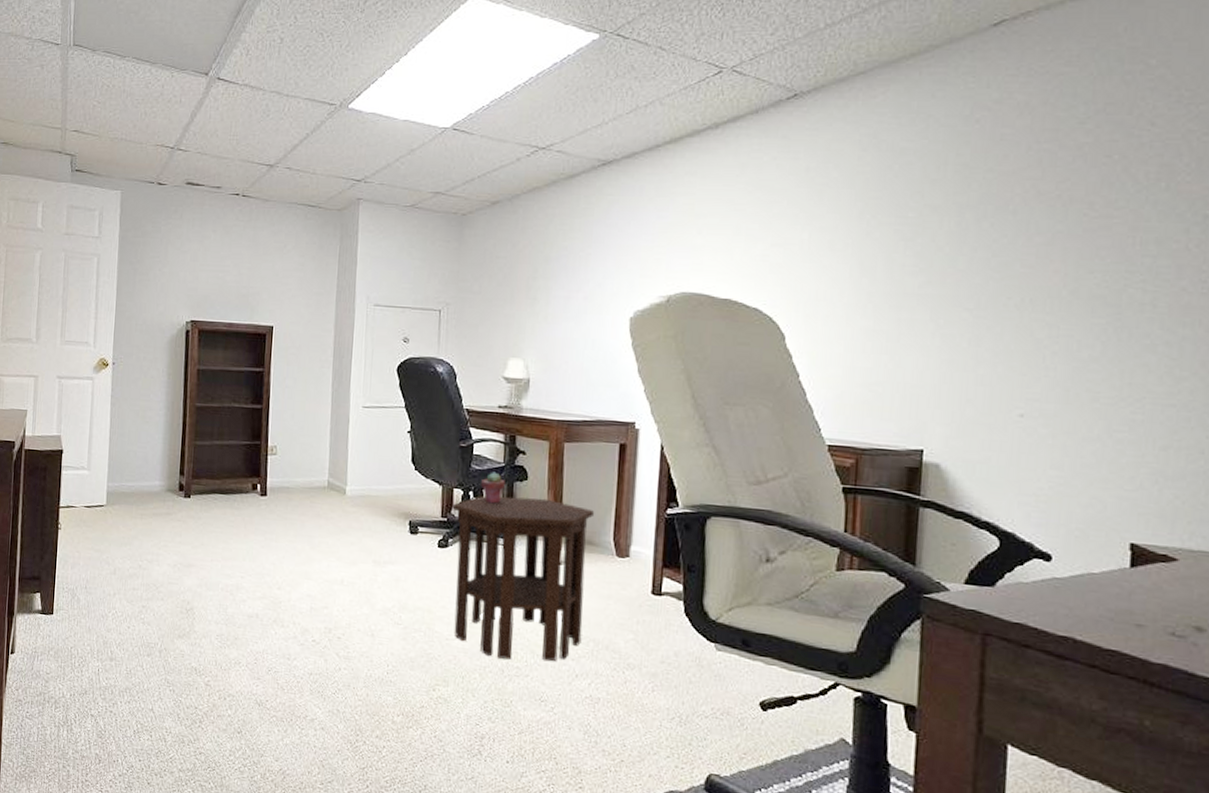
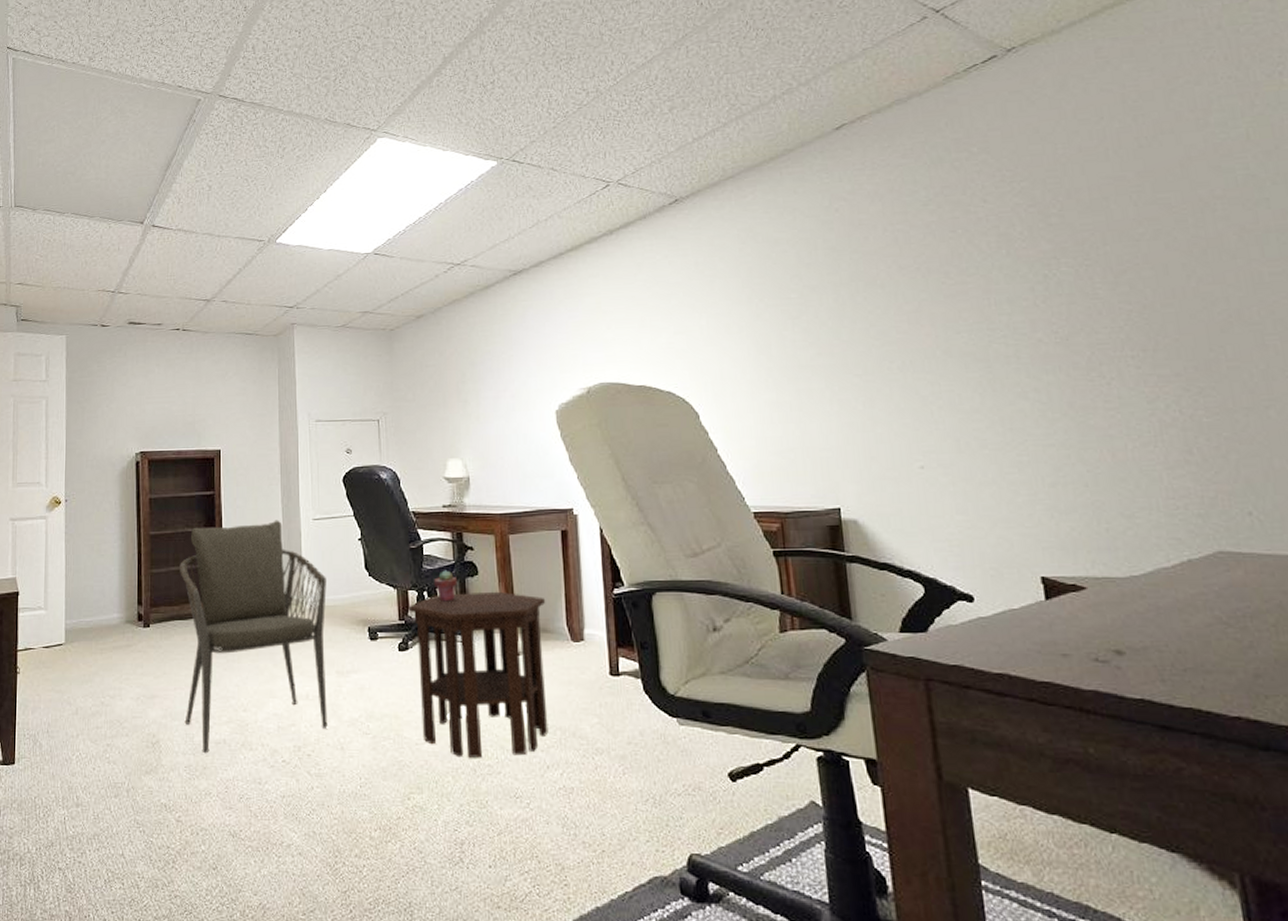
armchair: none [219,403,371,626] -> present [180,520,328,754]

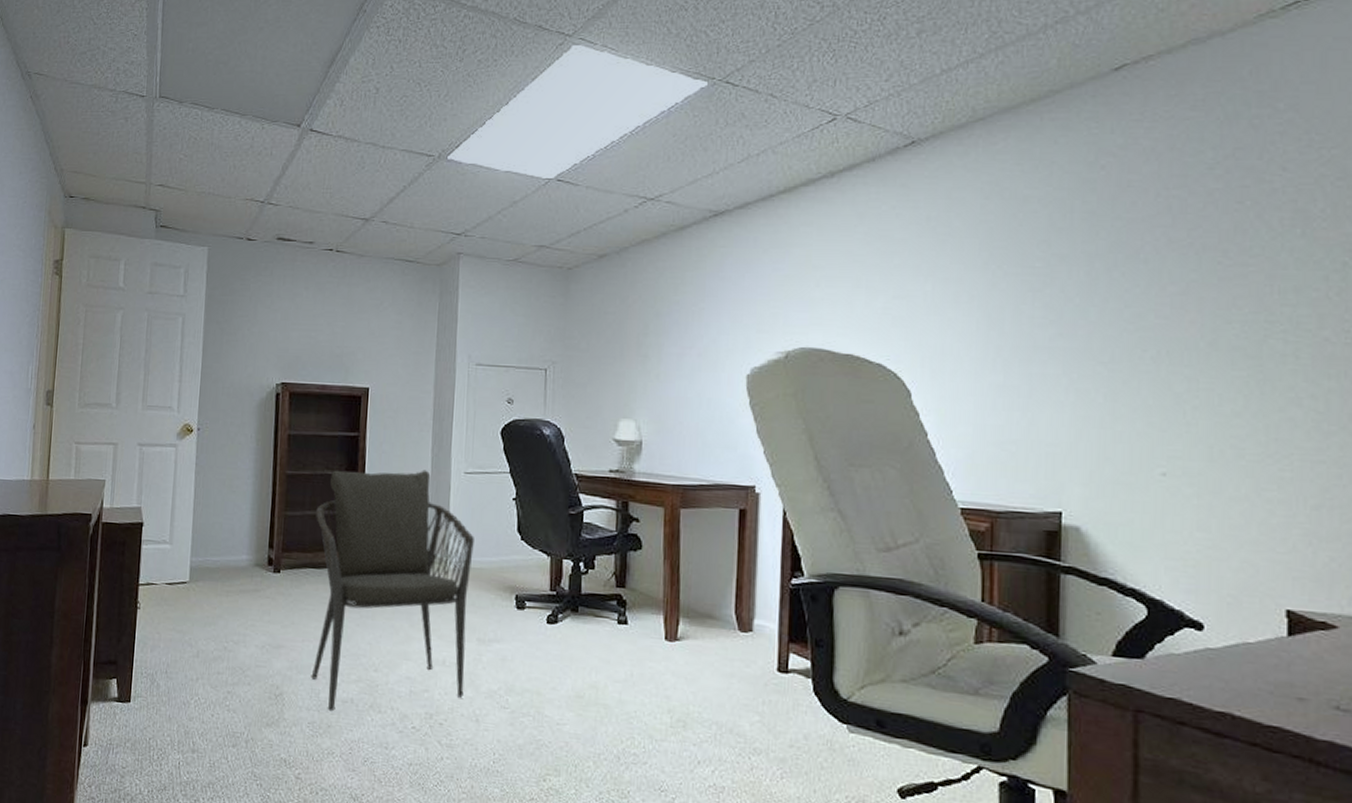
side table: present [408,591,549,758] -> none [561,566,715,747]
potted succulent: present [434,570,457,602] -> none [592,541,618,576]

